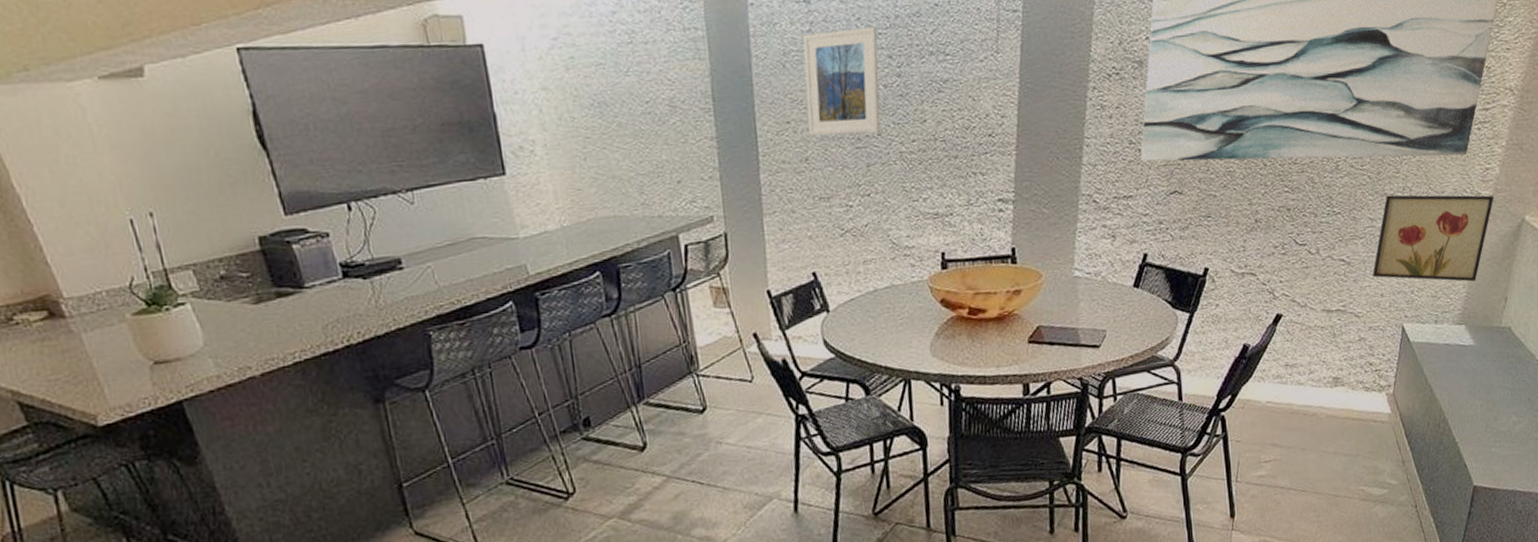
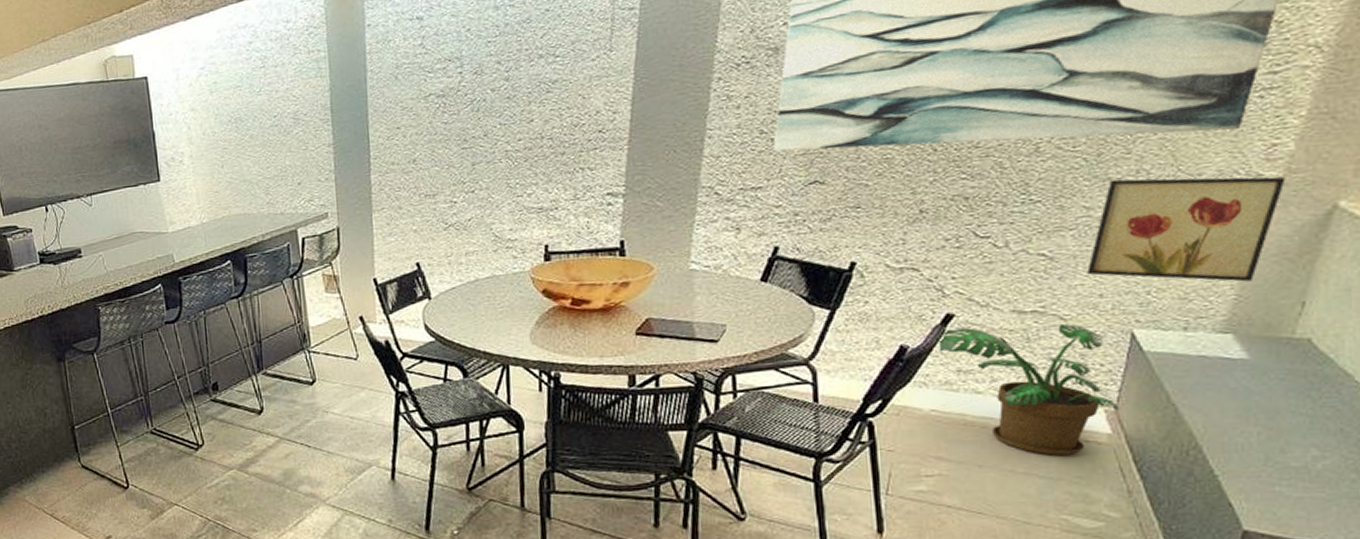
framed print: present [803,26,880,136] -> none [414,36,487,139]
potted plant: none [1271,320,1396,436] -> present [938,324,1120,455]

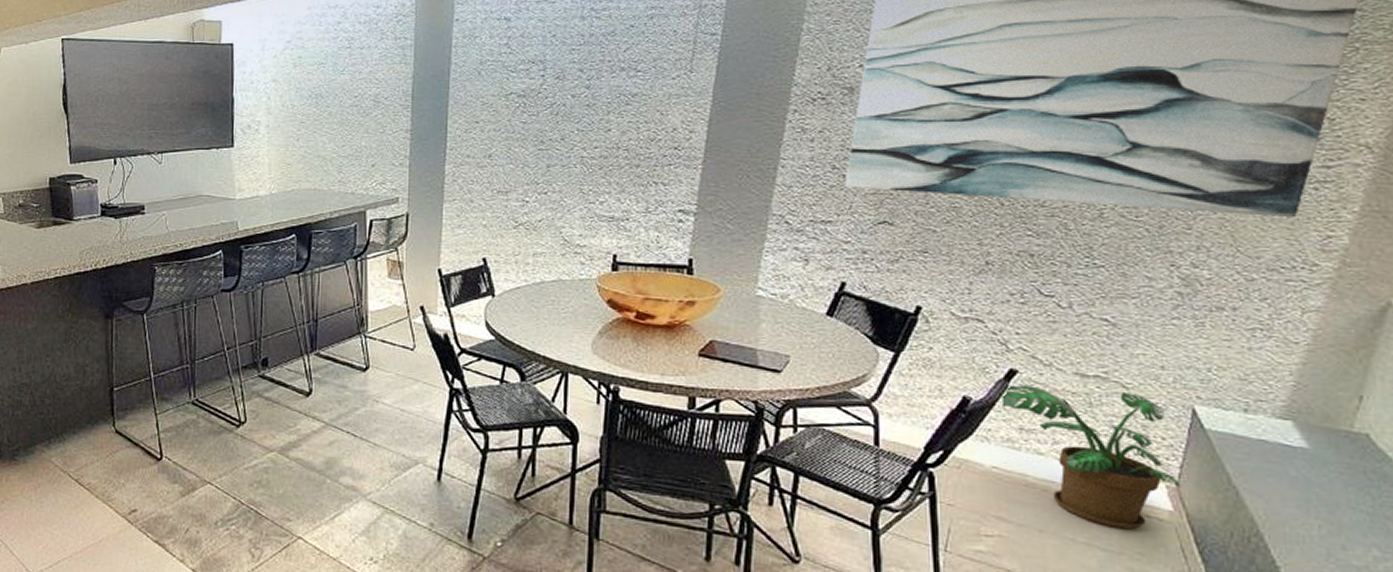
wall art: present [1087,176,1286,282] -> none [1149,253,1341,369]

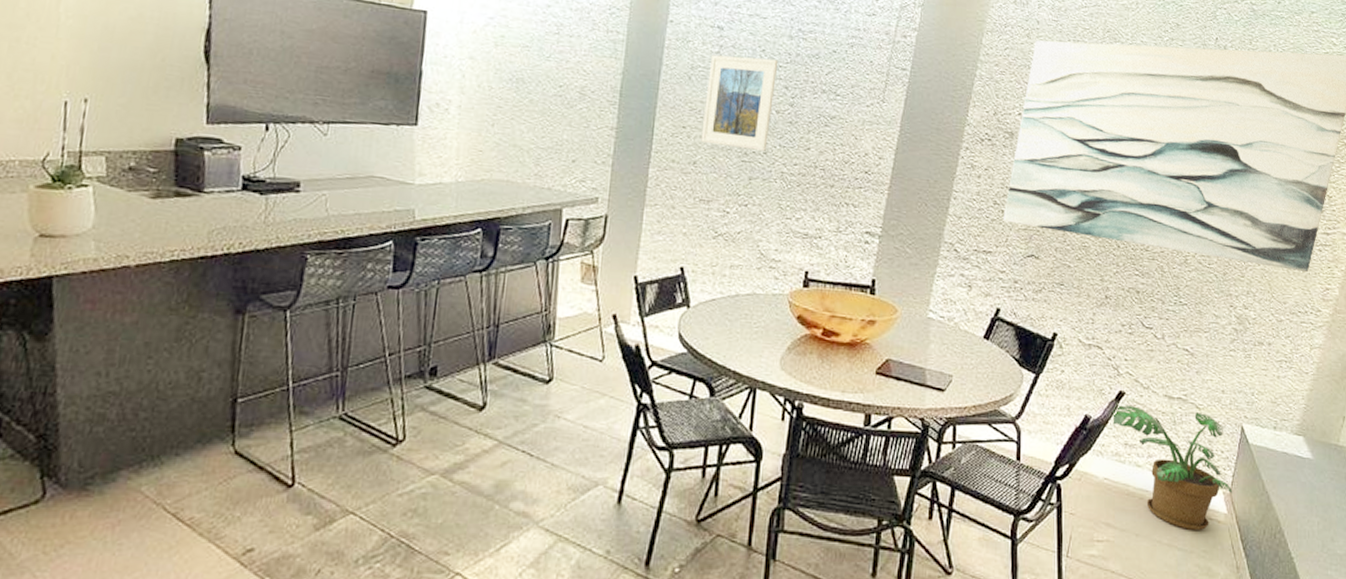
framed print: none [495,43,571,137] -> present [701,54,779,151]

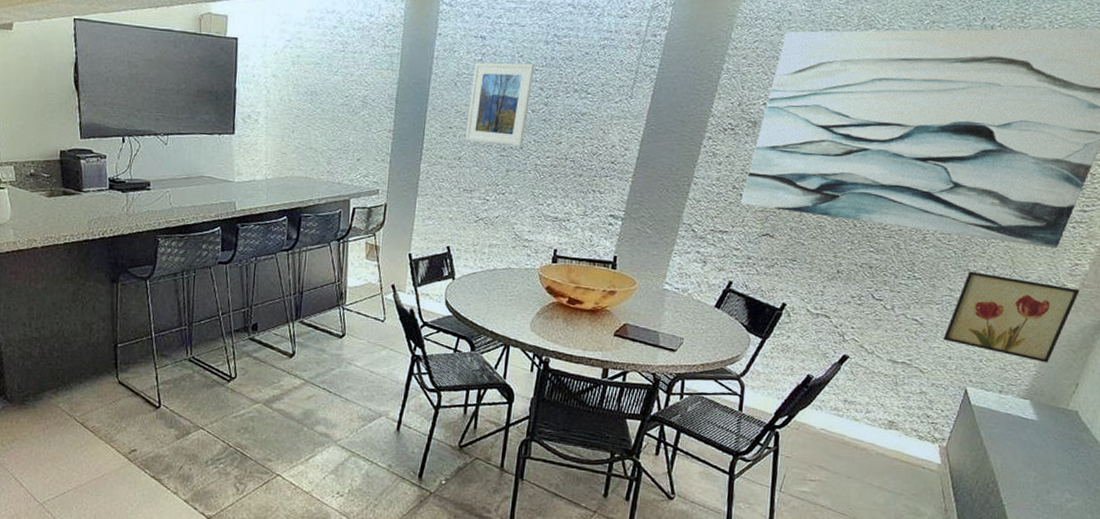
potted plant: present [1113,405,1233,530] -> none [834,367,949,477]
wall art: none [1215,296,1334,395] -> present [943,271,1080,363]

